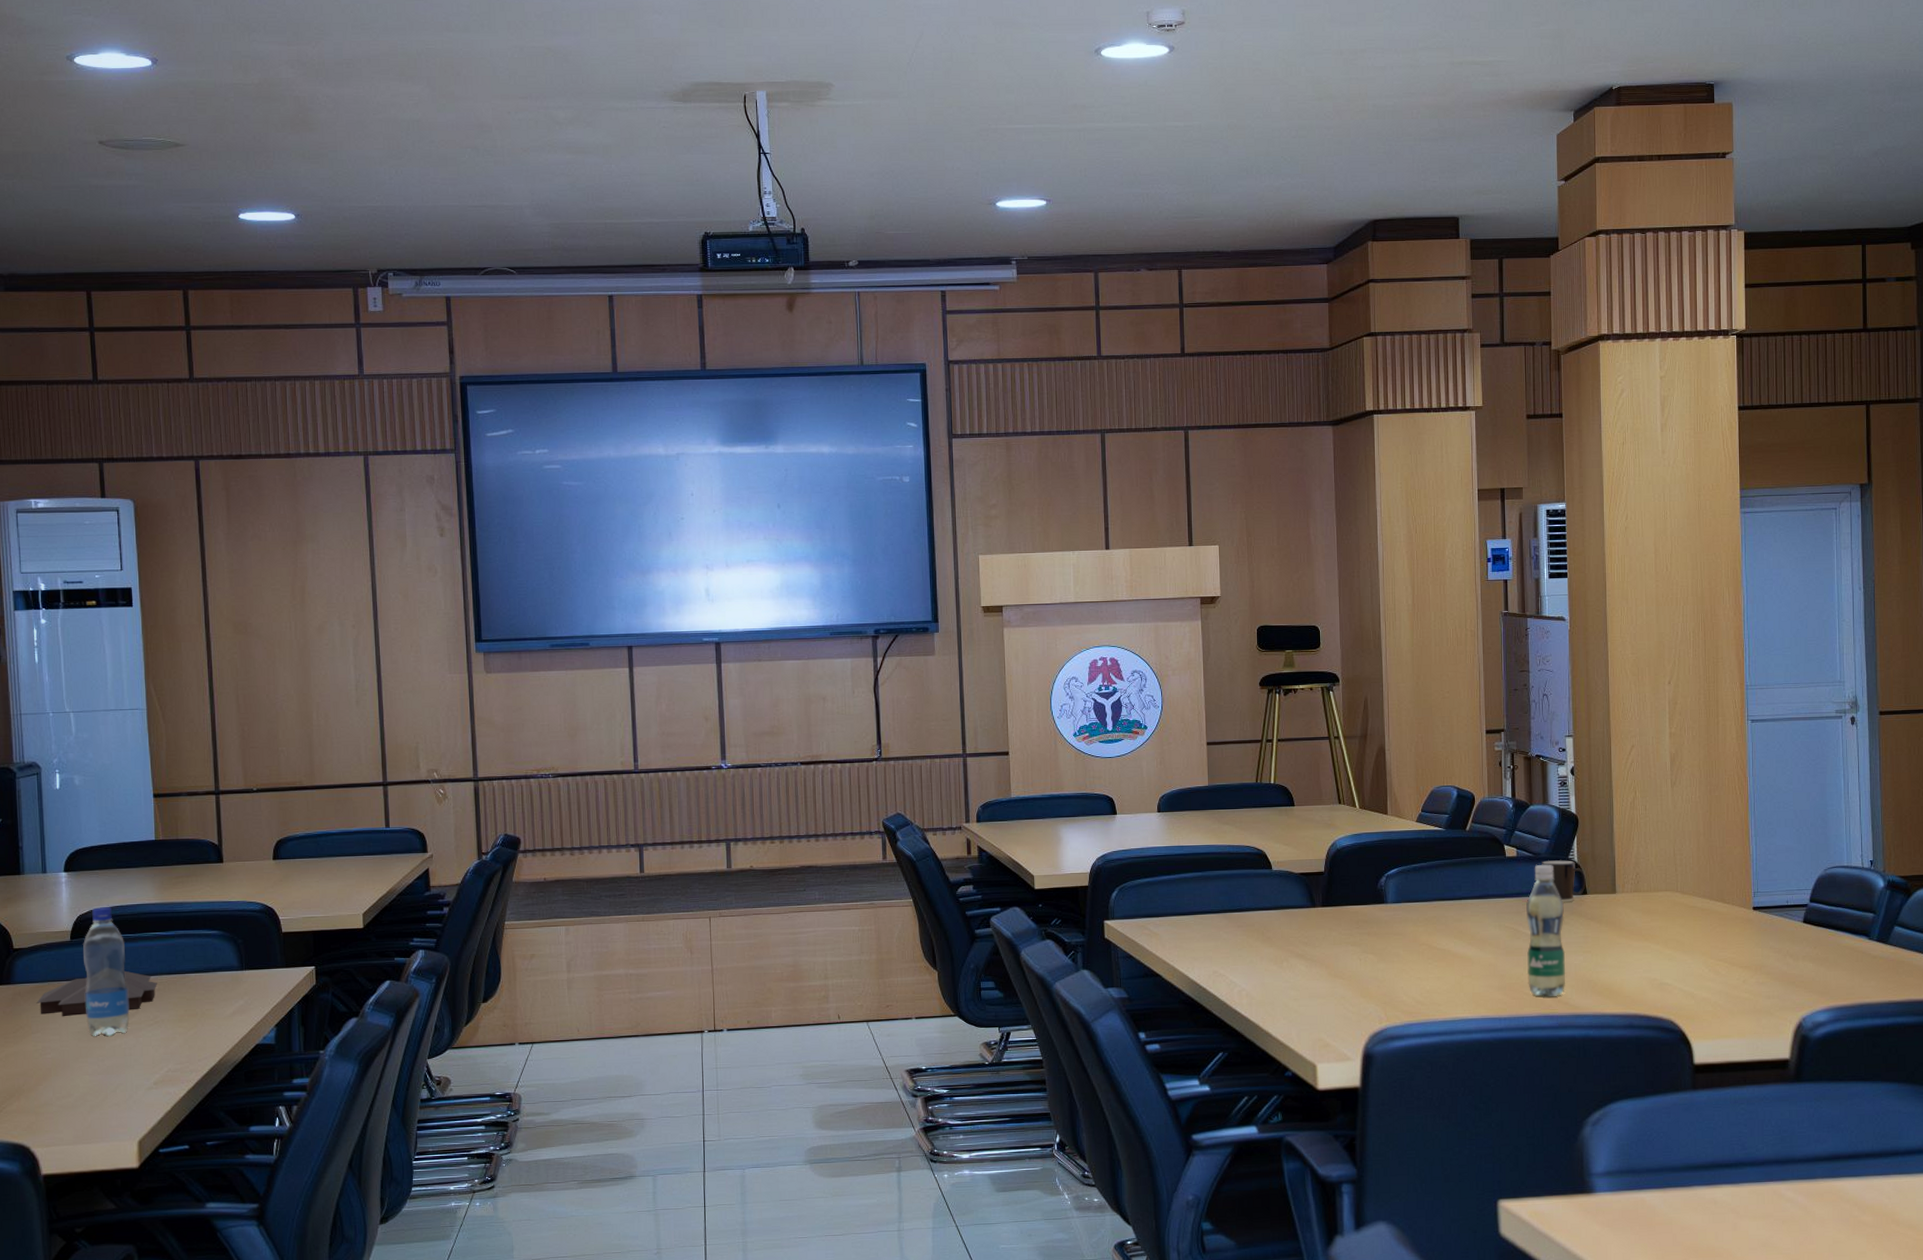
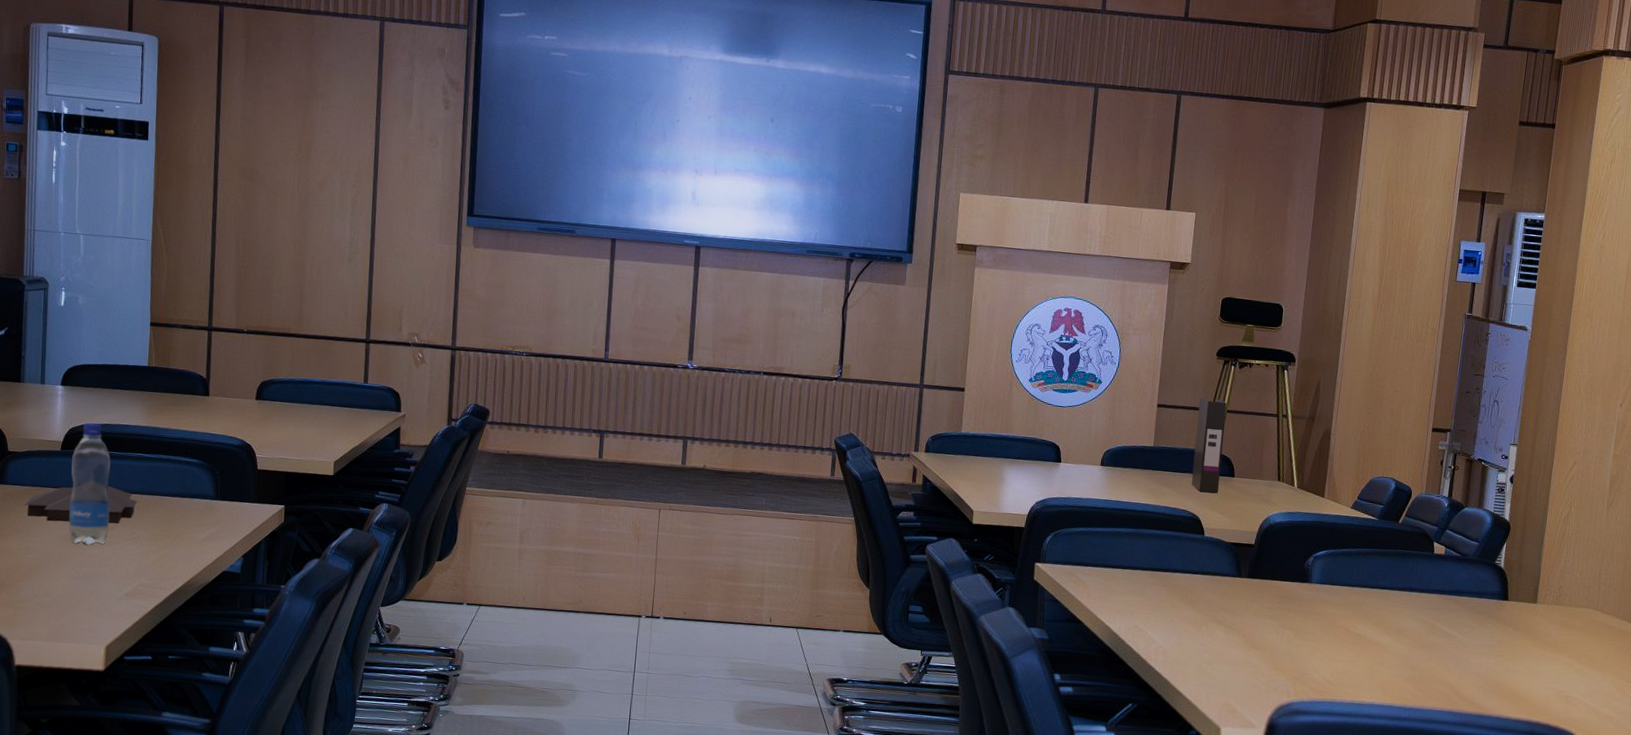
binder: none [1248,730,1281,826] -> present [1191,398,1227,493]
bottle: present [1526,865,1566,997] -> none [1437,566,1484,695]
mug: present [1542,860,1586,903] -> none [1468,562,1509,607]

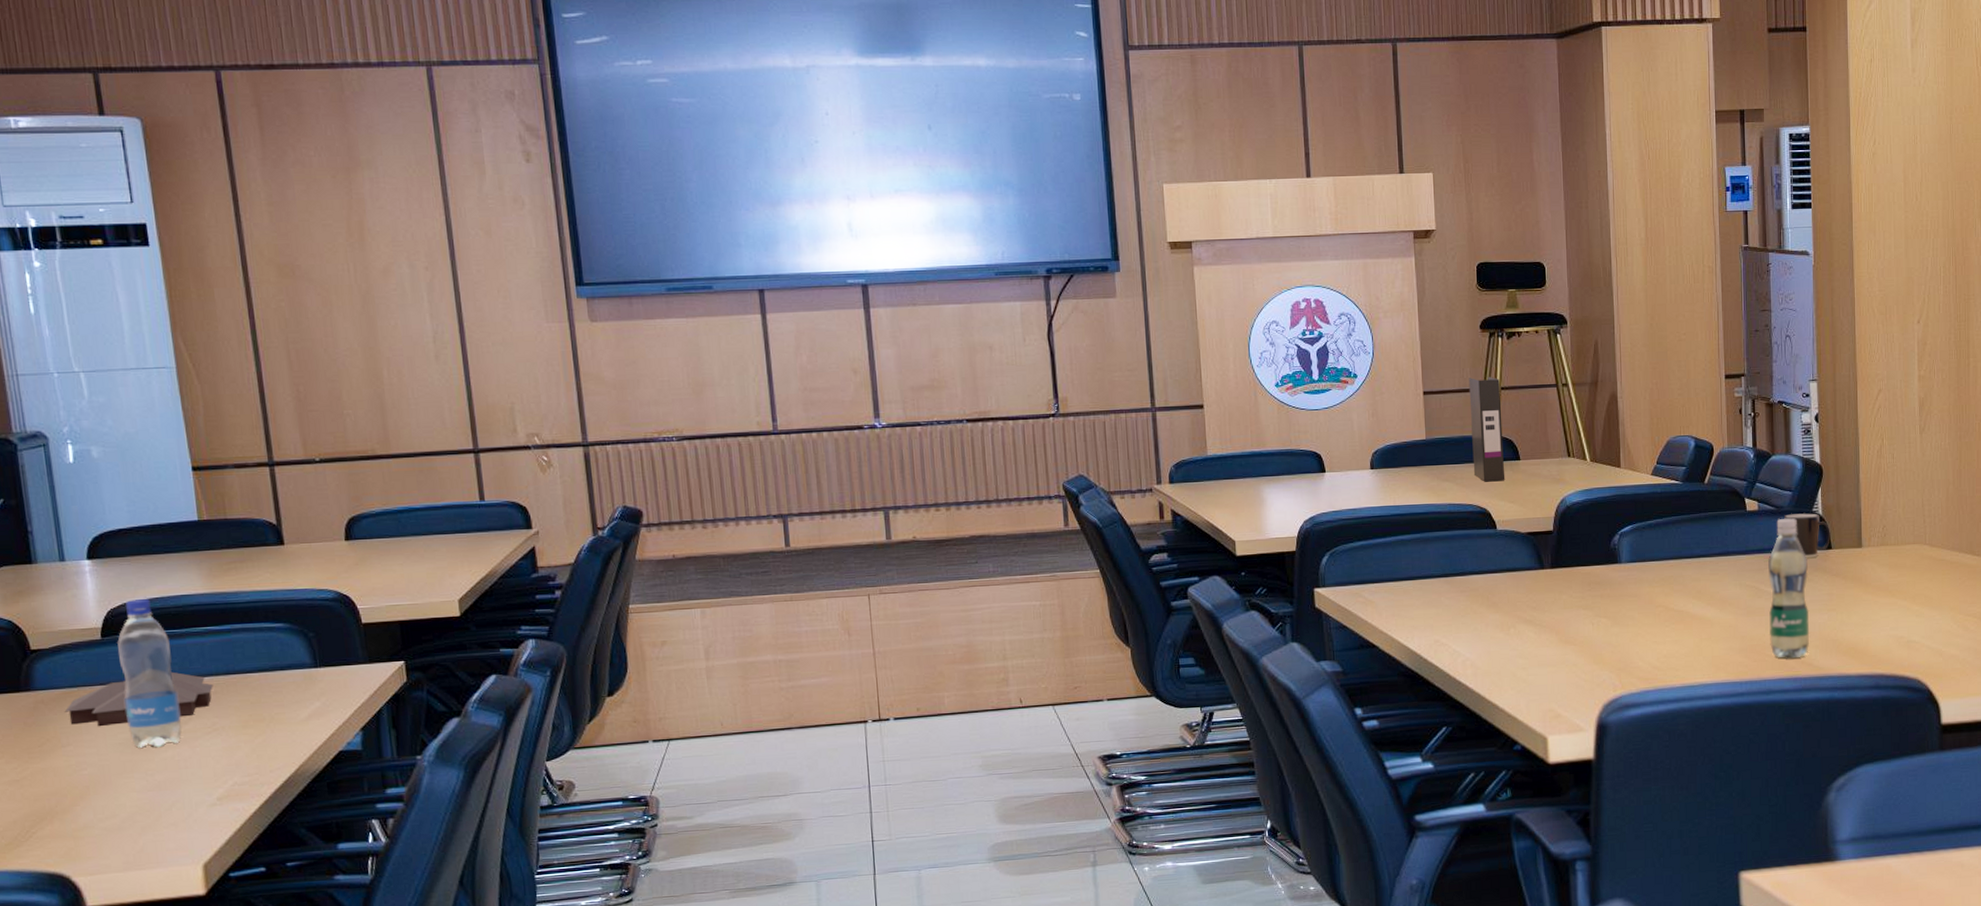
bottle: none [1437,566,1484,695] -> present [1768,518,1810,658]
mug: none [1468,562,1509,607] -> present [1784,513,1831,559]

